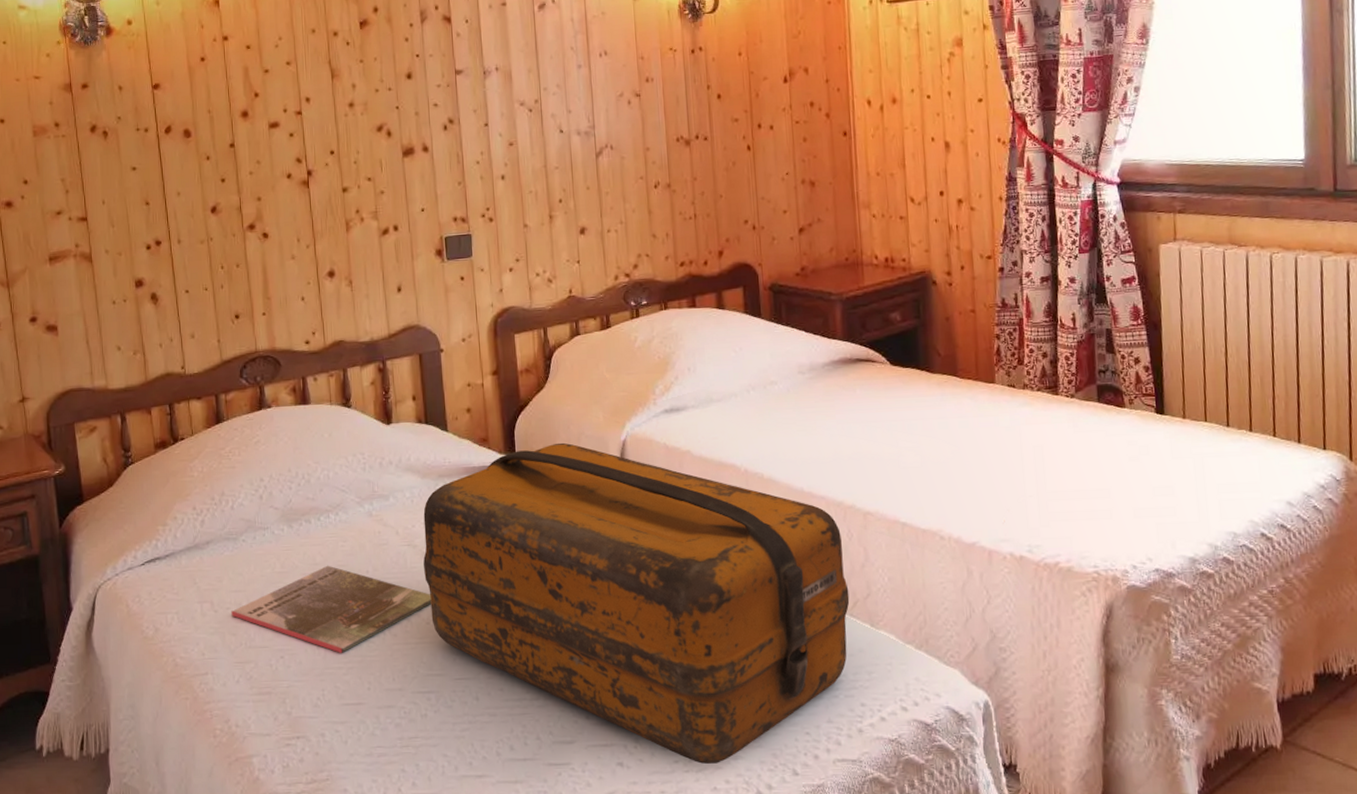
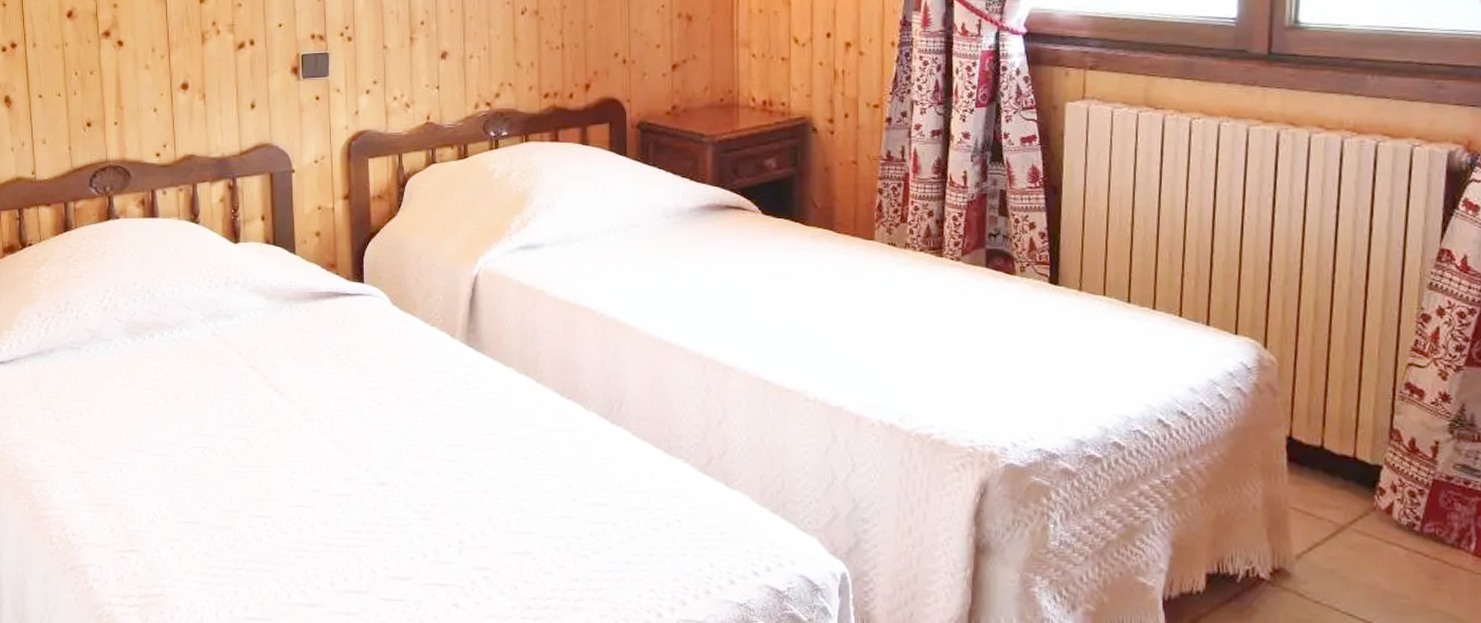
magazine: present [231,565,432,653] -> none [72,381,272,470]
suitcase: present [423,442,850,764] -> none [265,273,704,613]

